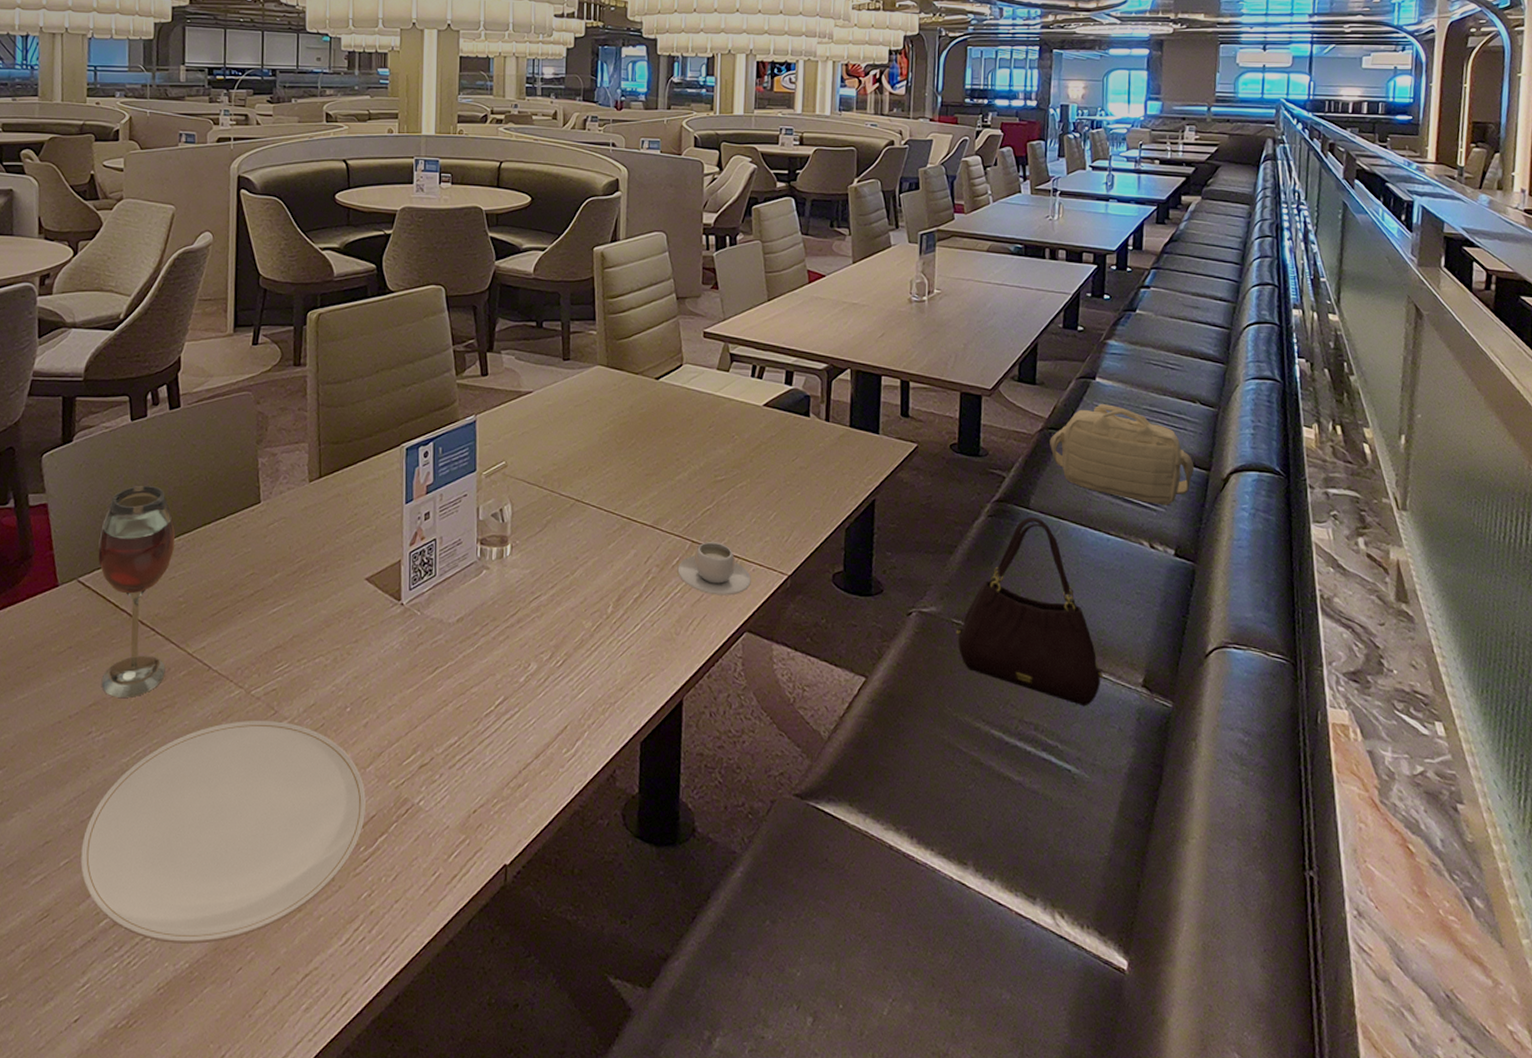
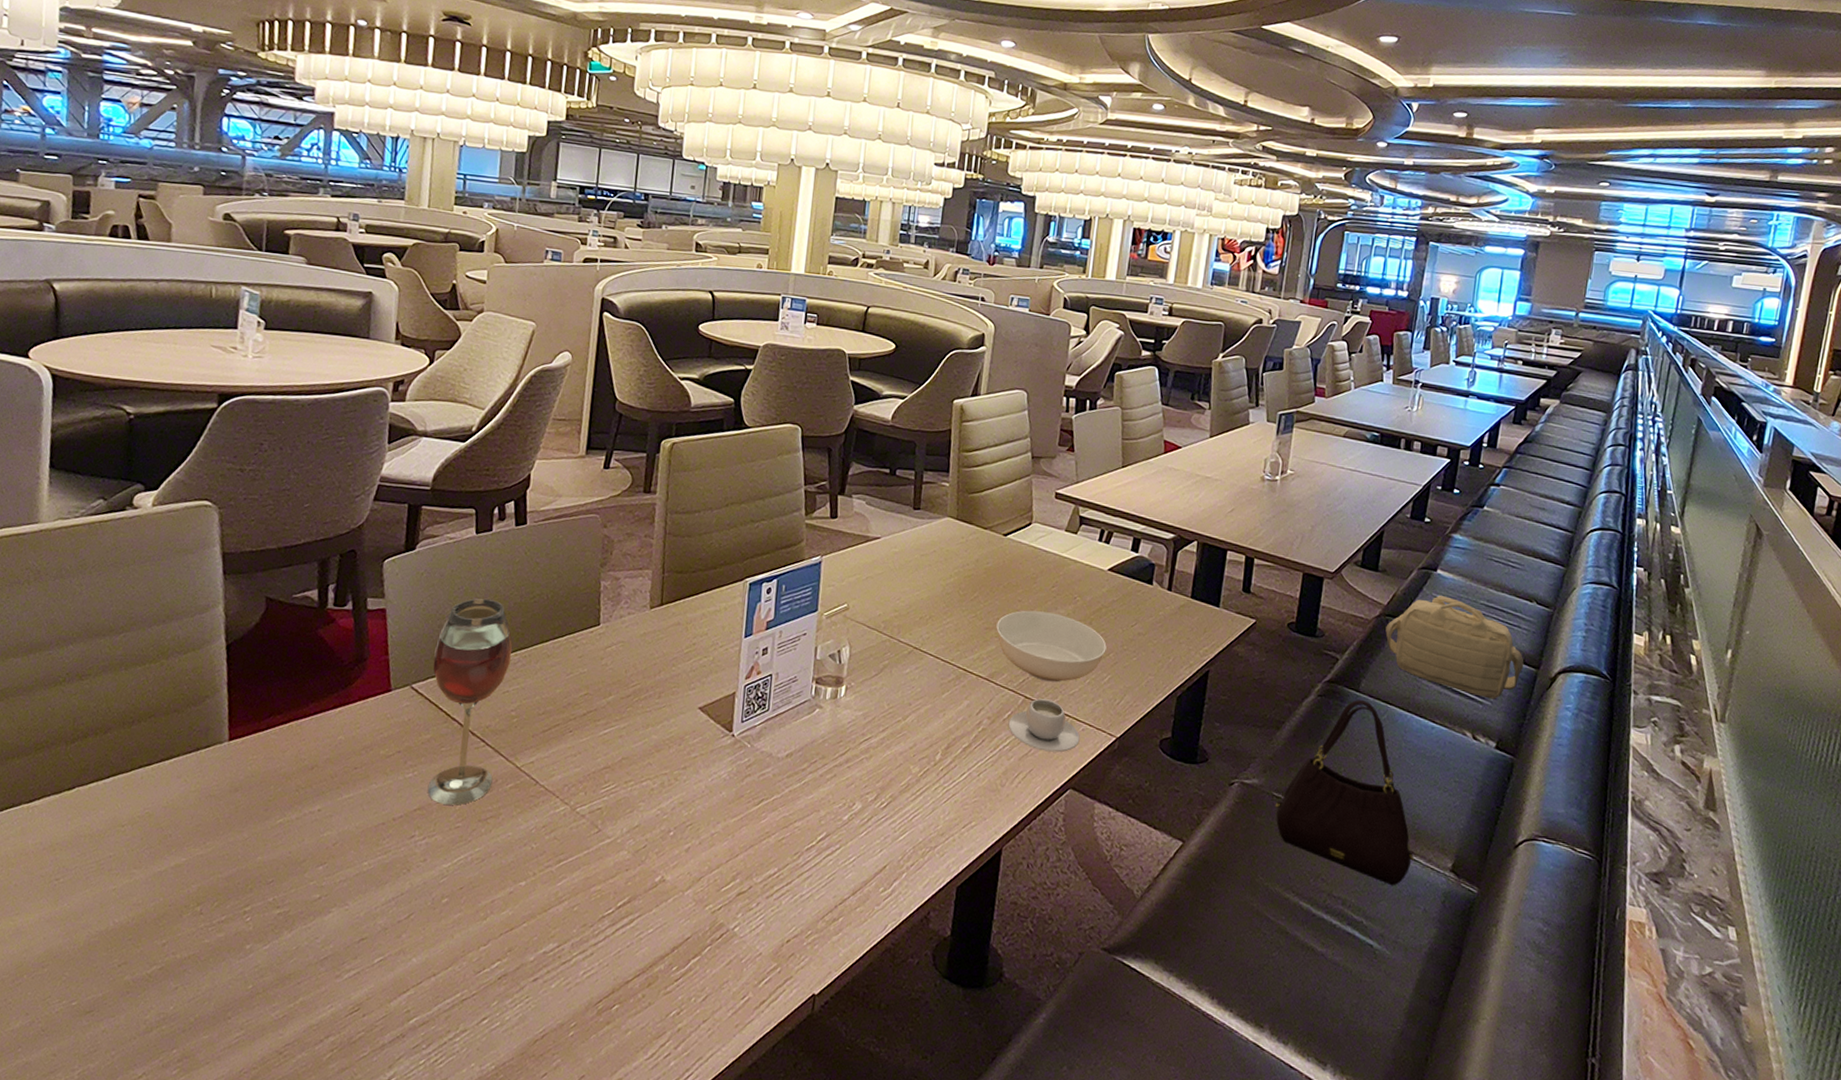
plate: present [80,720,366,944] -> none [394,836,682,1048]
bowl: none [657,453,769,524] -> present [996,610,1107,682]

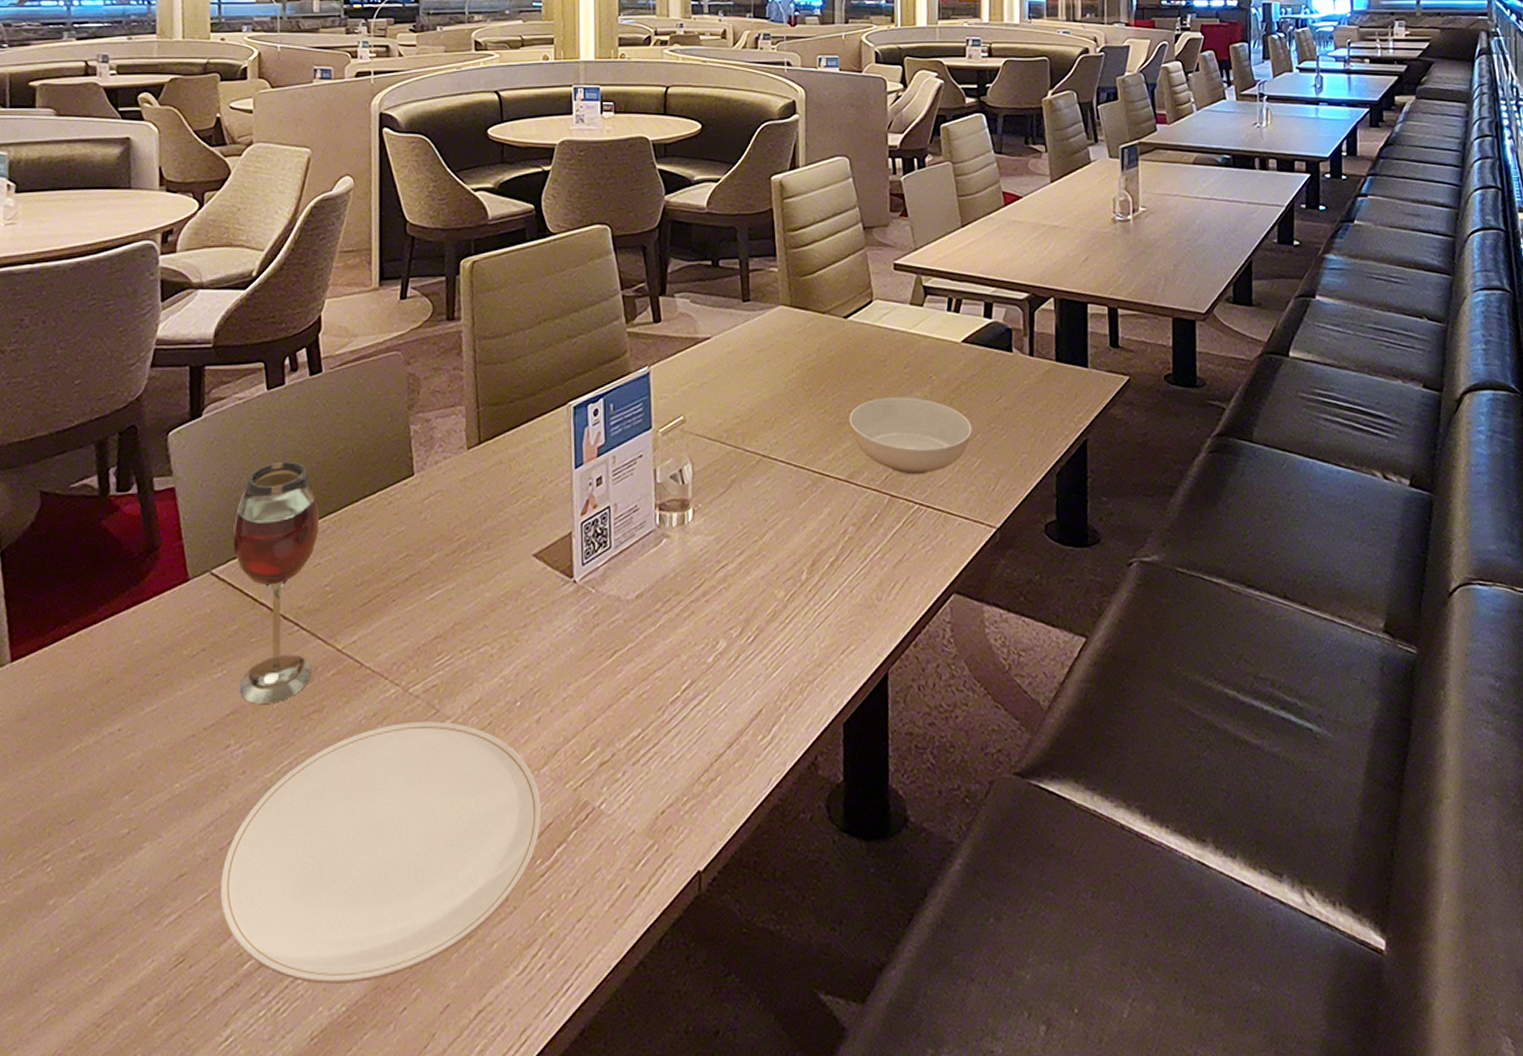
plate: none [394,836,682,1048] -> present [220,720,541,984]
teacup: present [1008,698,1080,753] -> none [876,495,957,554]
handbag: present [1275,699,1414,886] -> none [1181,450,1342,658]
shoulder bag: present [1385,594,1524,699] -> none [1270,323,1426,432]

